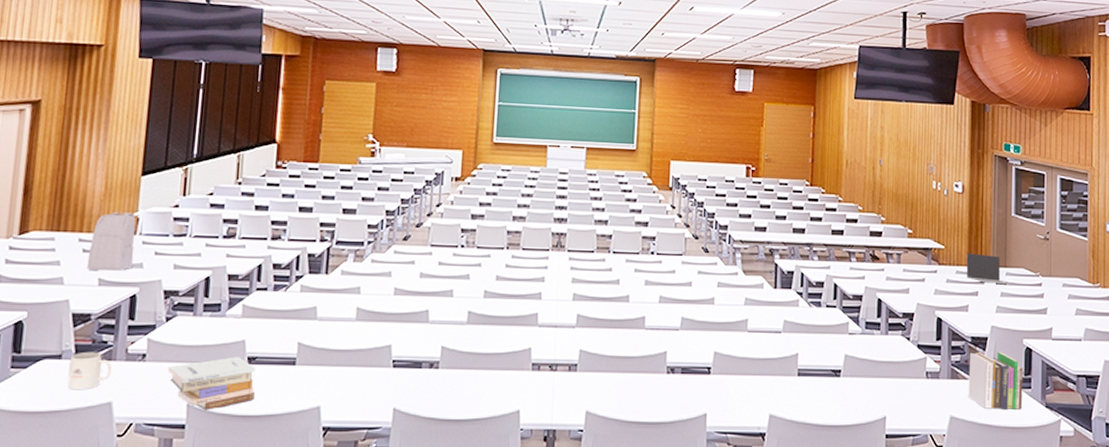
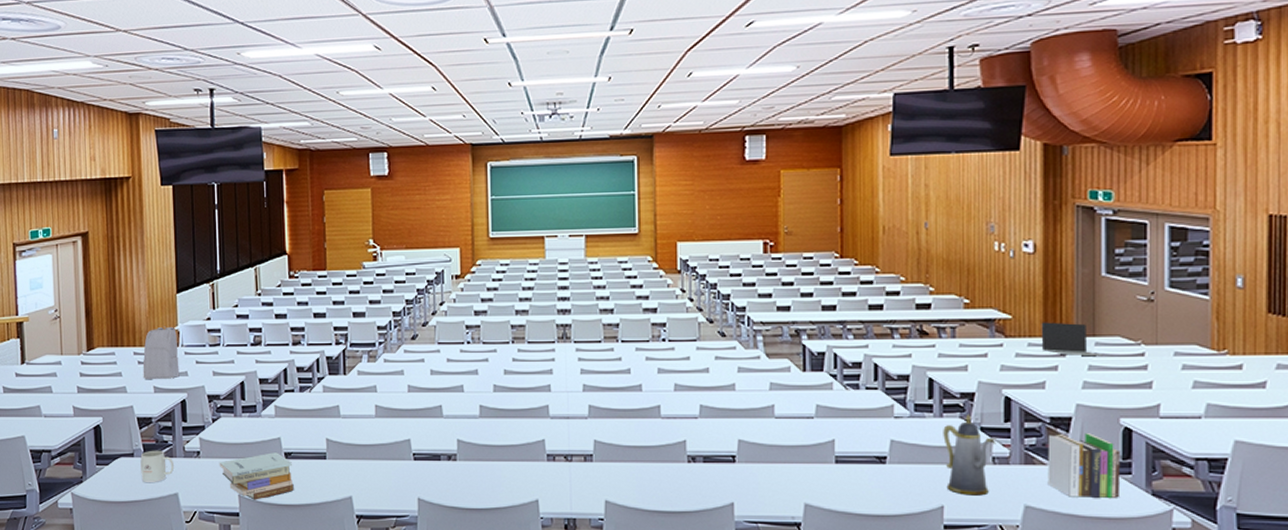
coffee pot: none [888,332,930,407] -> present [943,414,996,496]

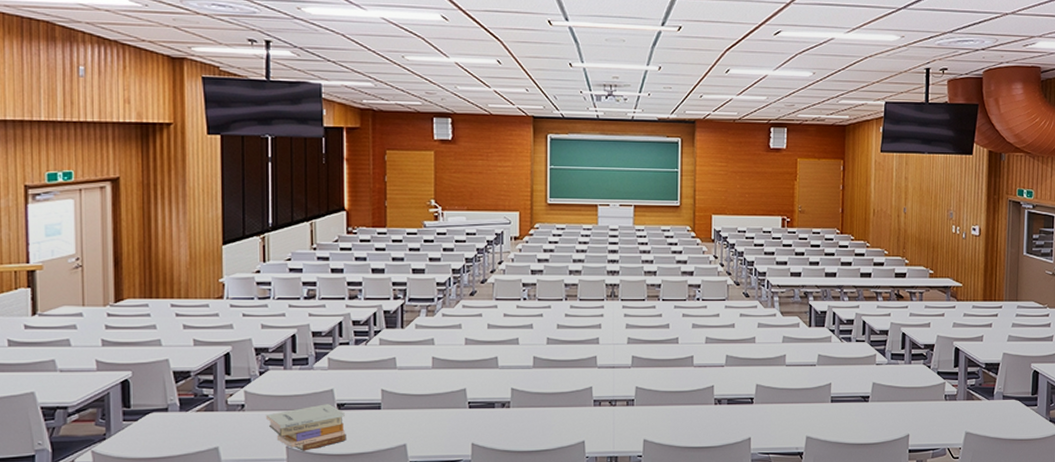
mug: present [140,450,175,483] -> none [176,404,215,438]
backpack: present [142,326,180,380] -> none [181,278,224,333]
coffee pot: present [943,414,996,496] -> none [911,361,948,426]
laptop: present [1041,322,1104,357] -> none [981,289,1023,317]
books: present [1047,433,1121,498] -> none [982,375,1031,425]

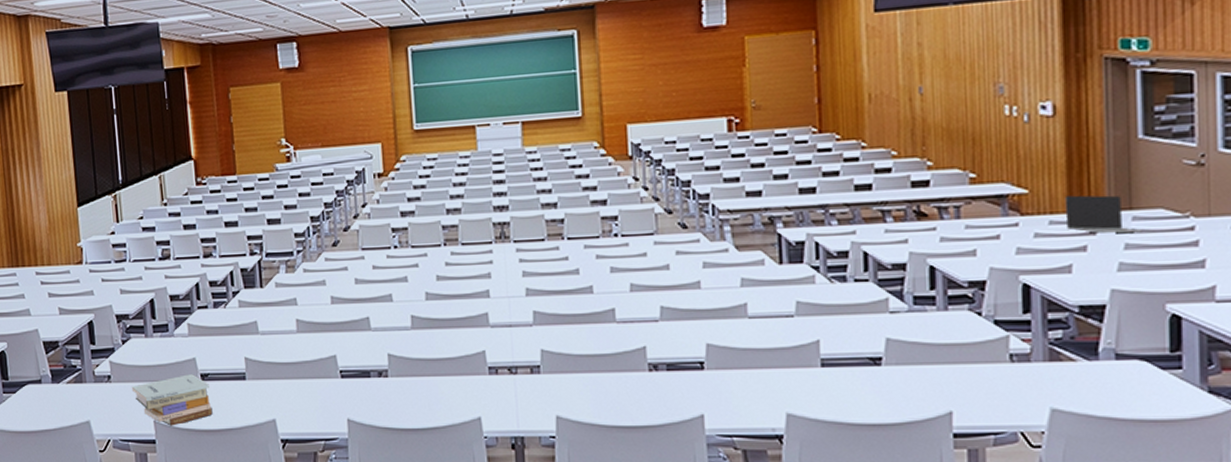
laptop: none [981,289,1023,317] -> present [1064,195,1144,234]

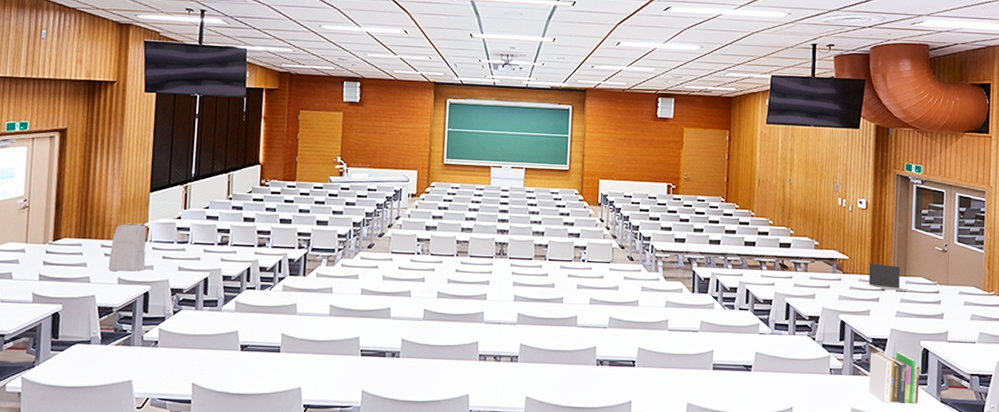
backpack: none [45,243,85,301] -> present [108,222,146,272]
books: present [131,374,213,426] -> none [175,344,247,389]
books: none [1077,323,1169,398] -> present [868,351,920,404]

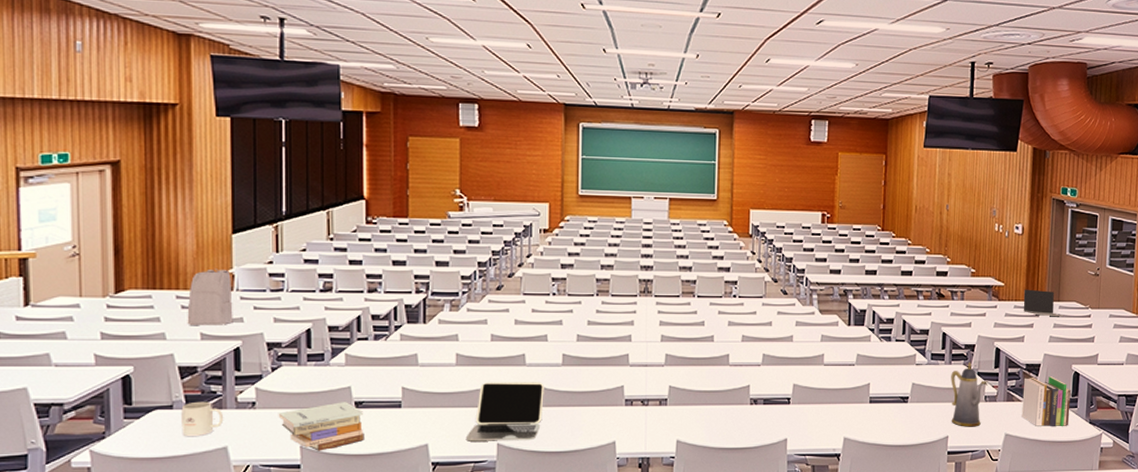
mug: none [96,338,131,370] -> present [181,401,224,437]
books: none [175,344,247,389] -> present [278,402,364,451]
laptop: none [334,332,406,389] -> present [465,382,544,442]
coffee pot: none [795,333,833,400] -> present [951,362,988,427]

